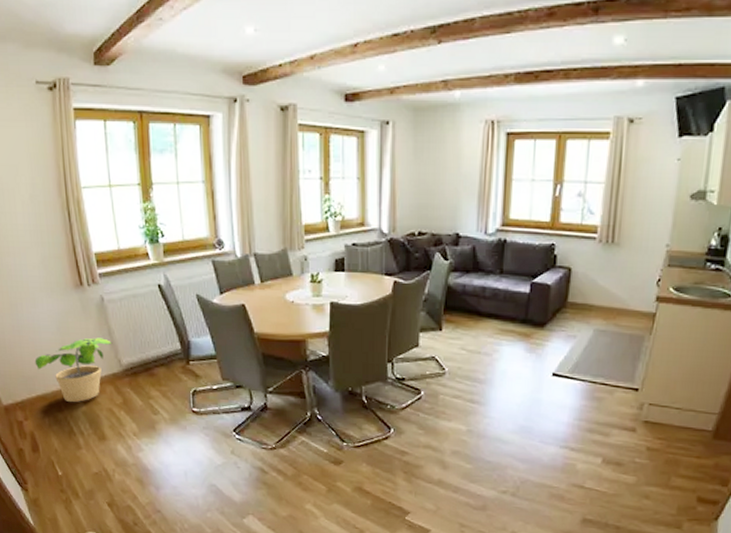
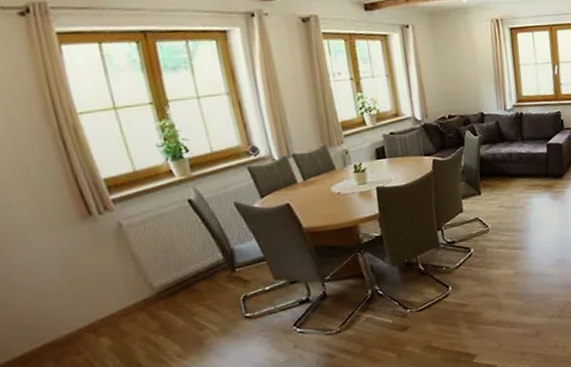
potted plant: present [34,338,113,403] -> none [35,265,140,343]

